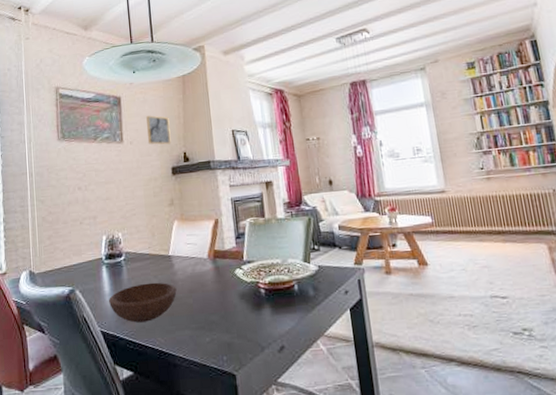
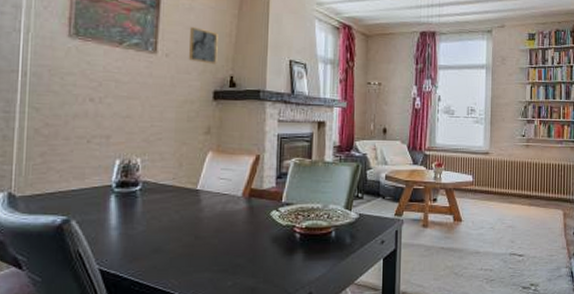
bowl: present [109,282,177,323] -> none [114,218,201,262]

